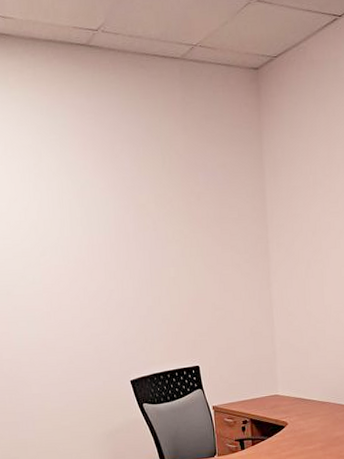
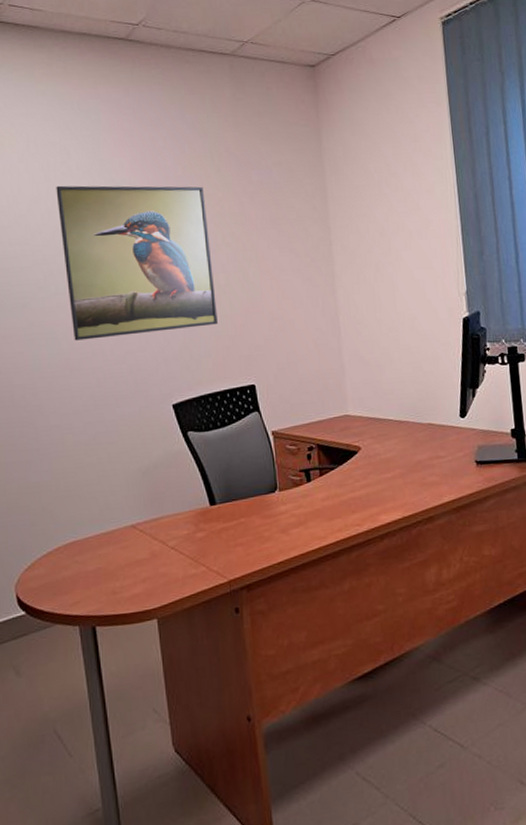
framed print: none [30,186,168,324] -> present [56,185,218,341]

